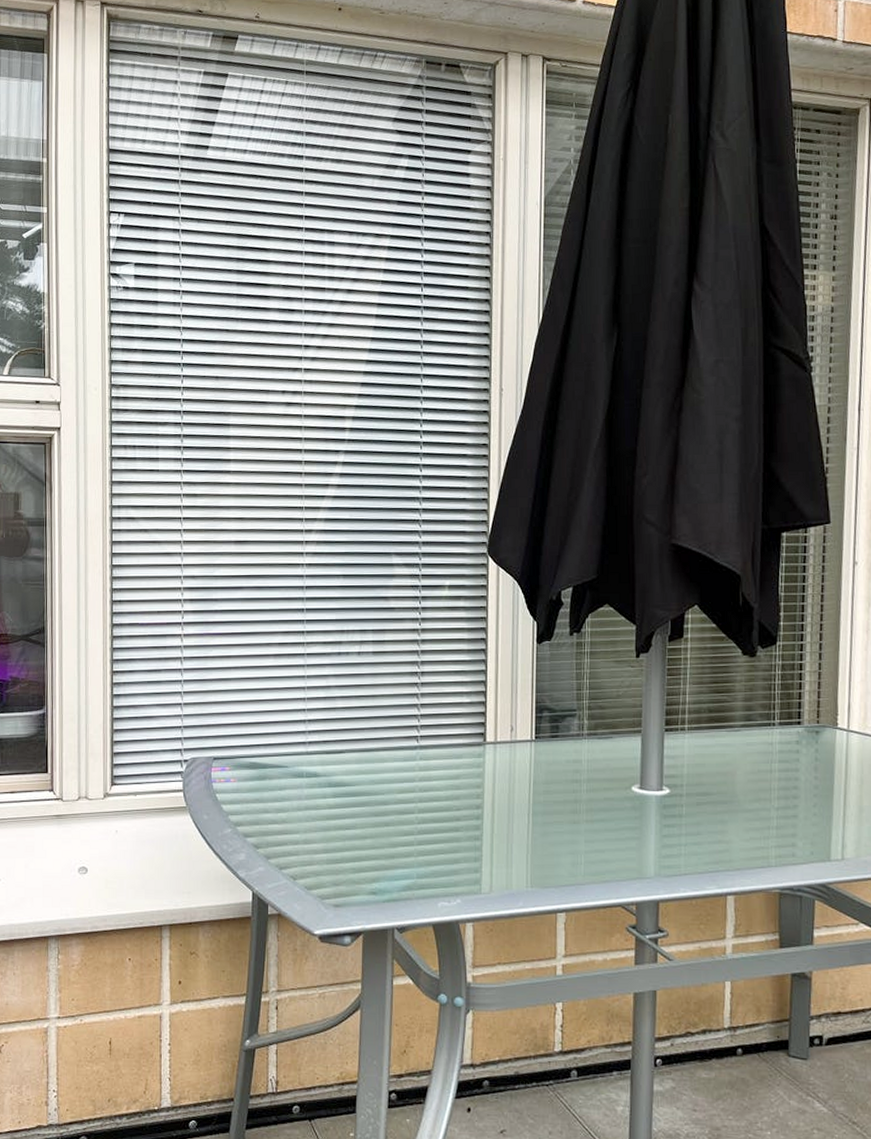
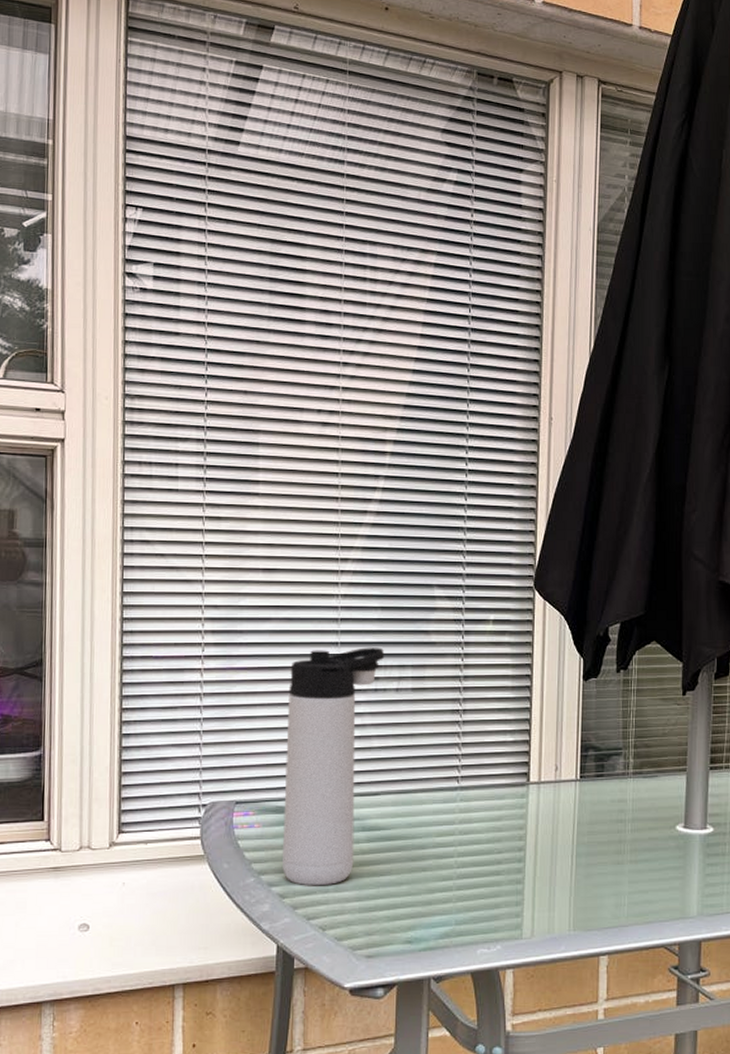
thermos bottle: none [256,613,347,838] -> present [283,647,385,886]

